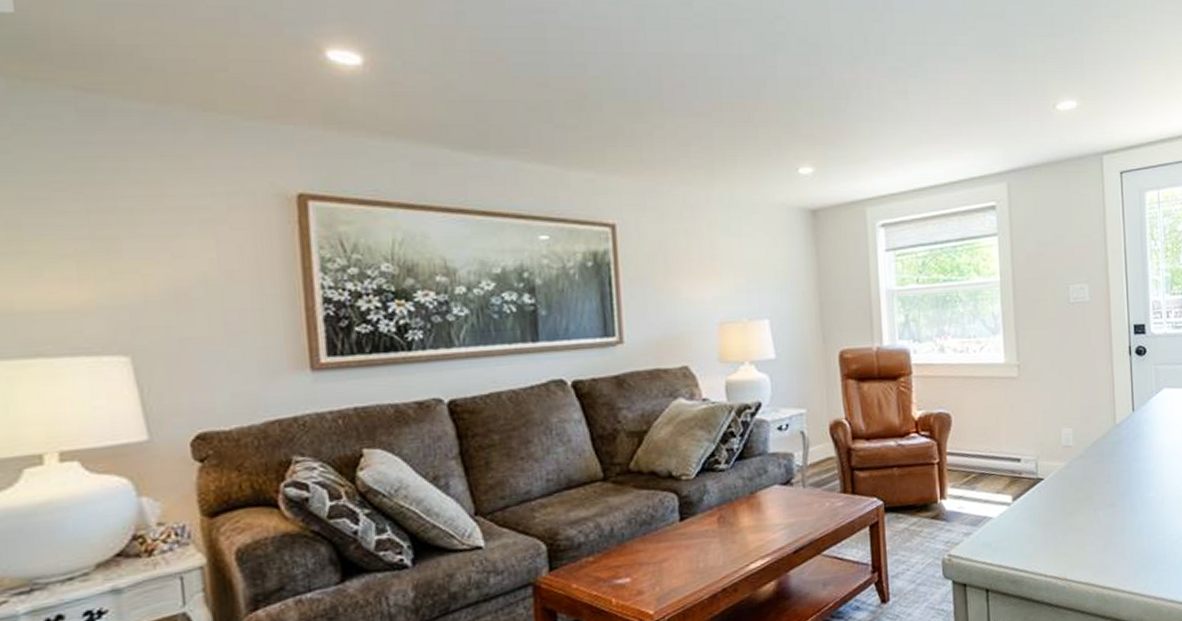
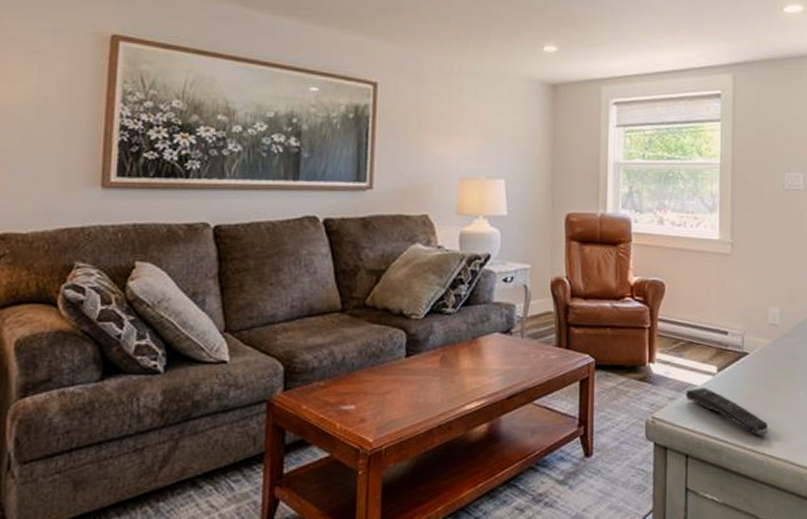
remote control: none [981,519,1069,562] -> present [685,388,769,436]

